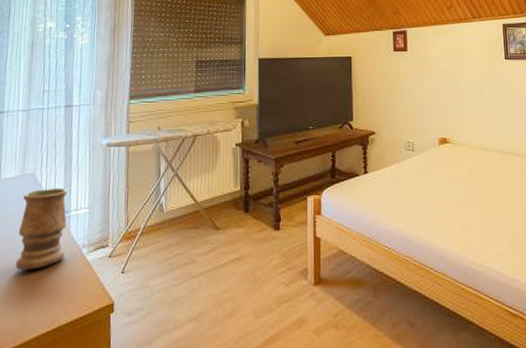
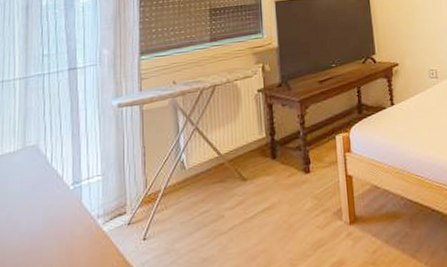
vase: present [15,187,68,270] -> none [21,156,78,253]

